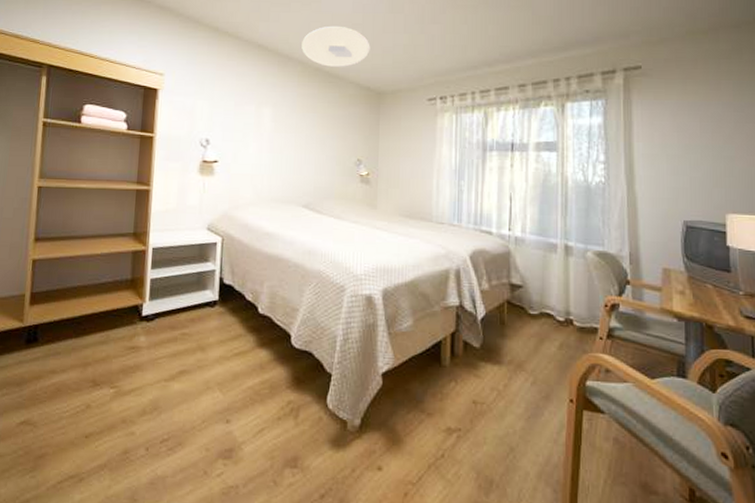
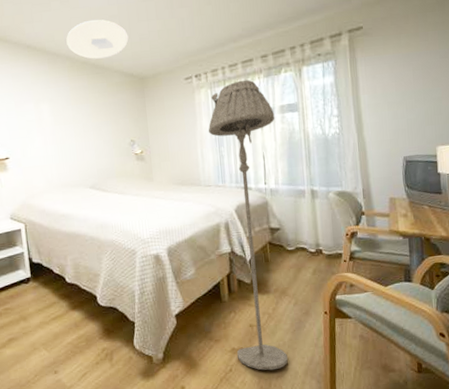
floor lamp: none [447,108,528,466] -> present [208,79,288,371]

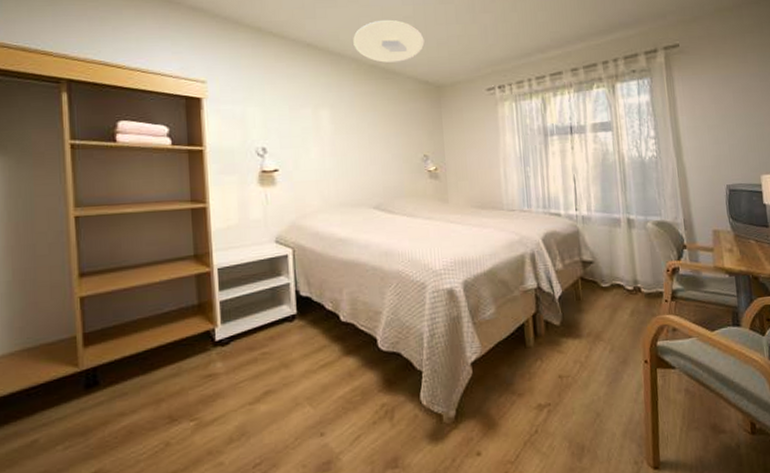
floor lamp: present [208,79,288,371] -> none [512,94,604,432]

